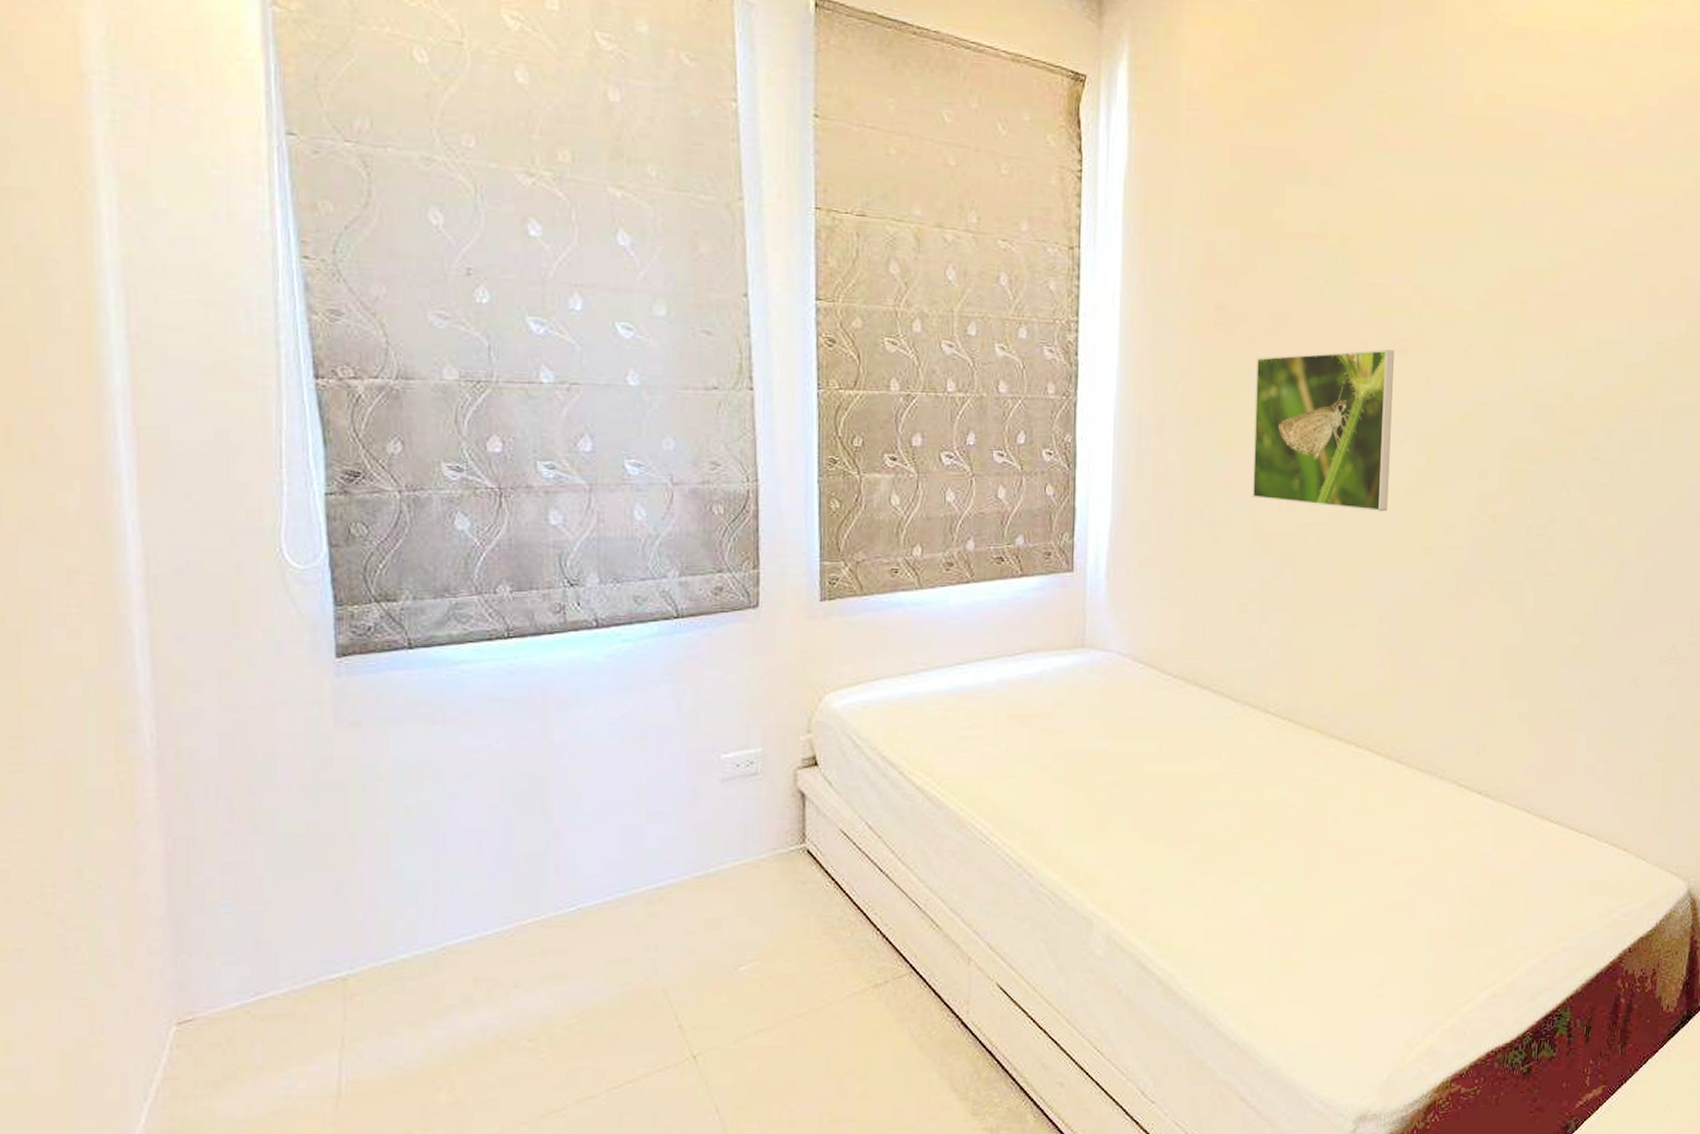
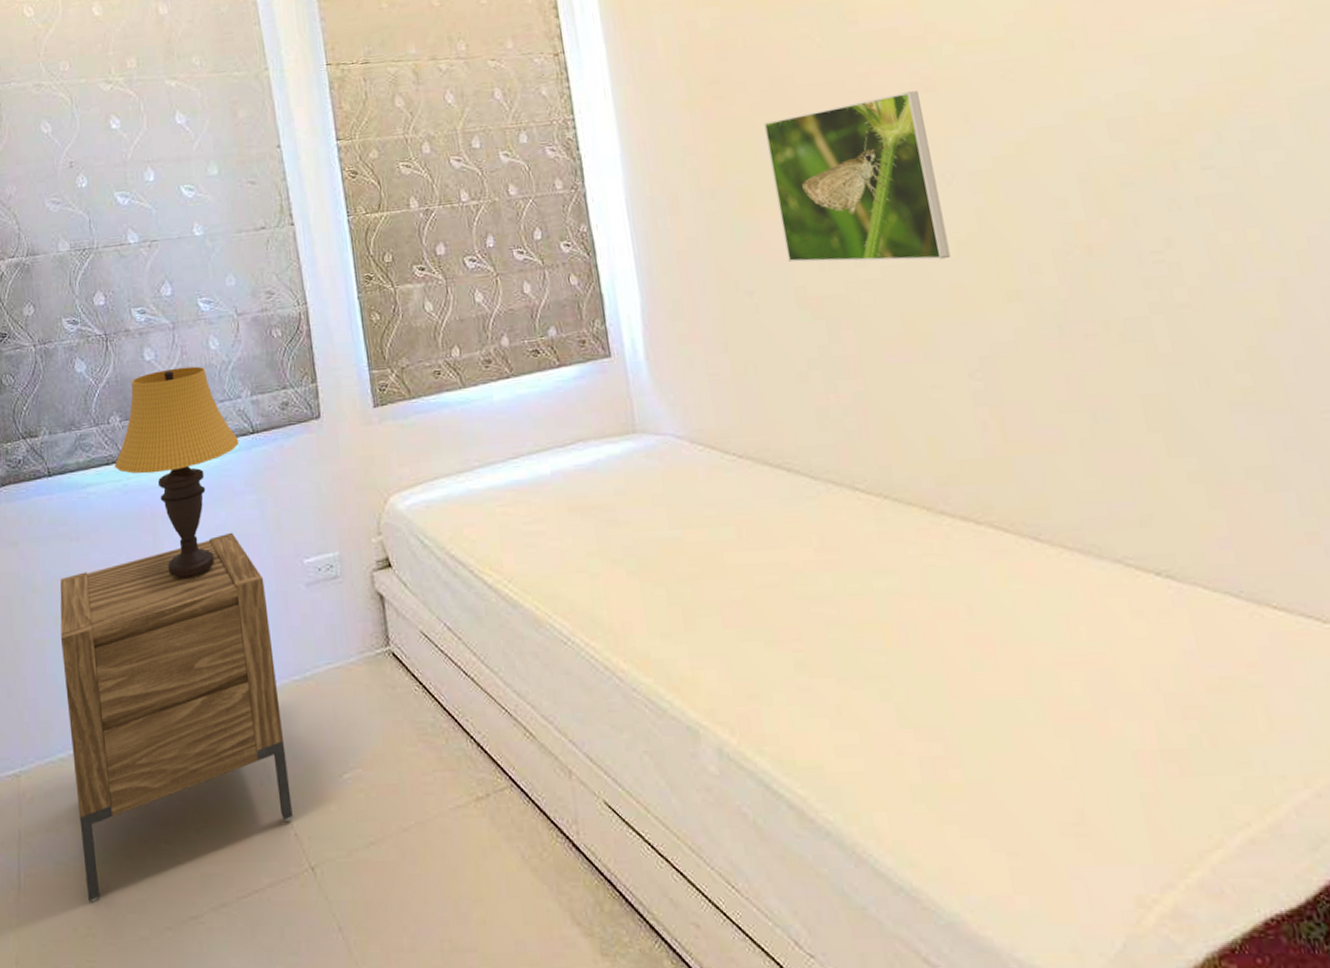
nightstand: none [411,723,679,1104] -> present [60,532,293,902]
table lamp: none [499,537,659,769] -> present [114,366,239,578]

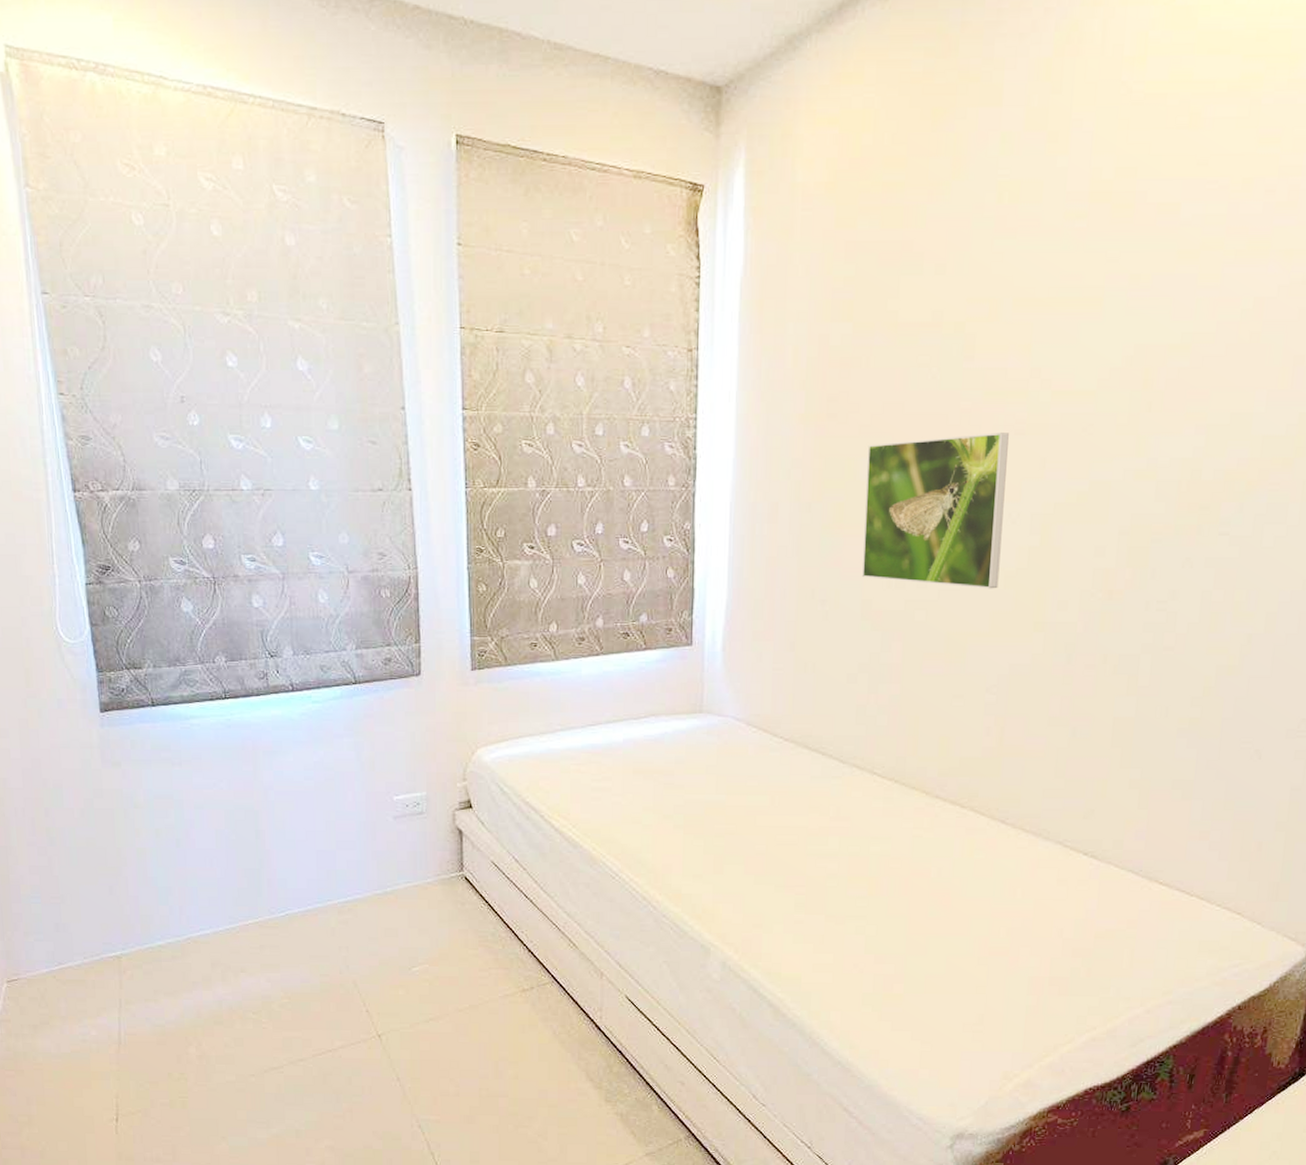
nightstand: present [60,532,293,902] -> none [161,769,366,1055]
table lamp: present [114,366,239,578] -> none [218,617,341,804]

